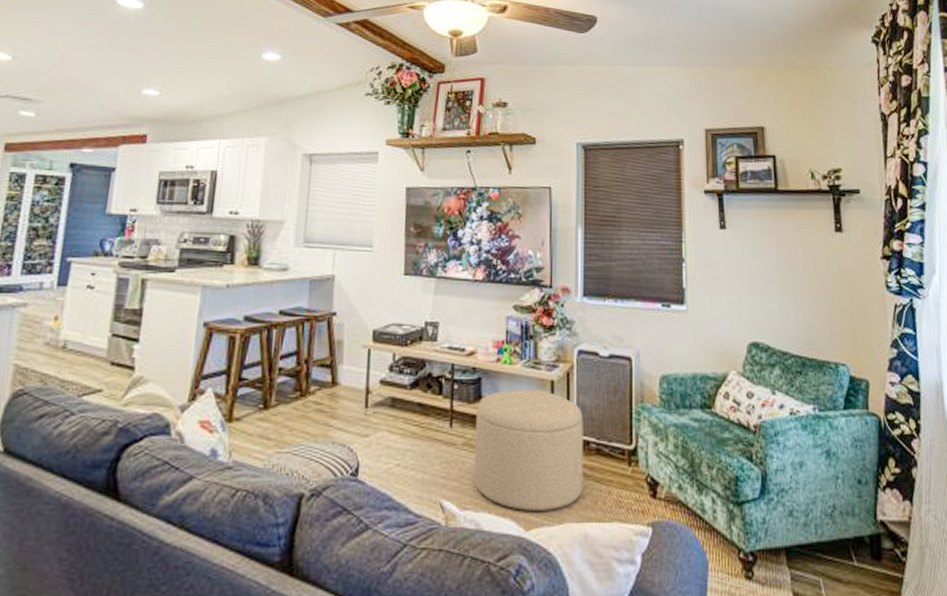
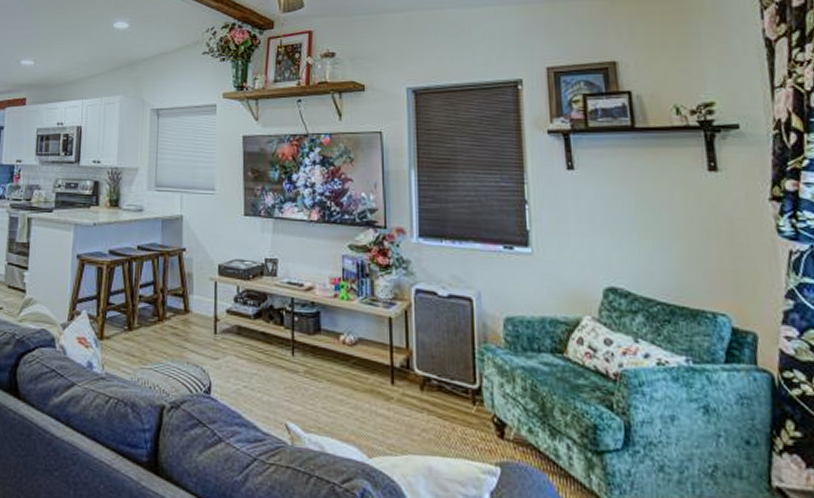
ottoman: present [474,390,583,511] -> none [317,324,425,441]

